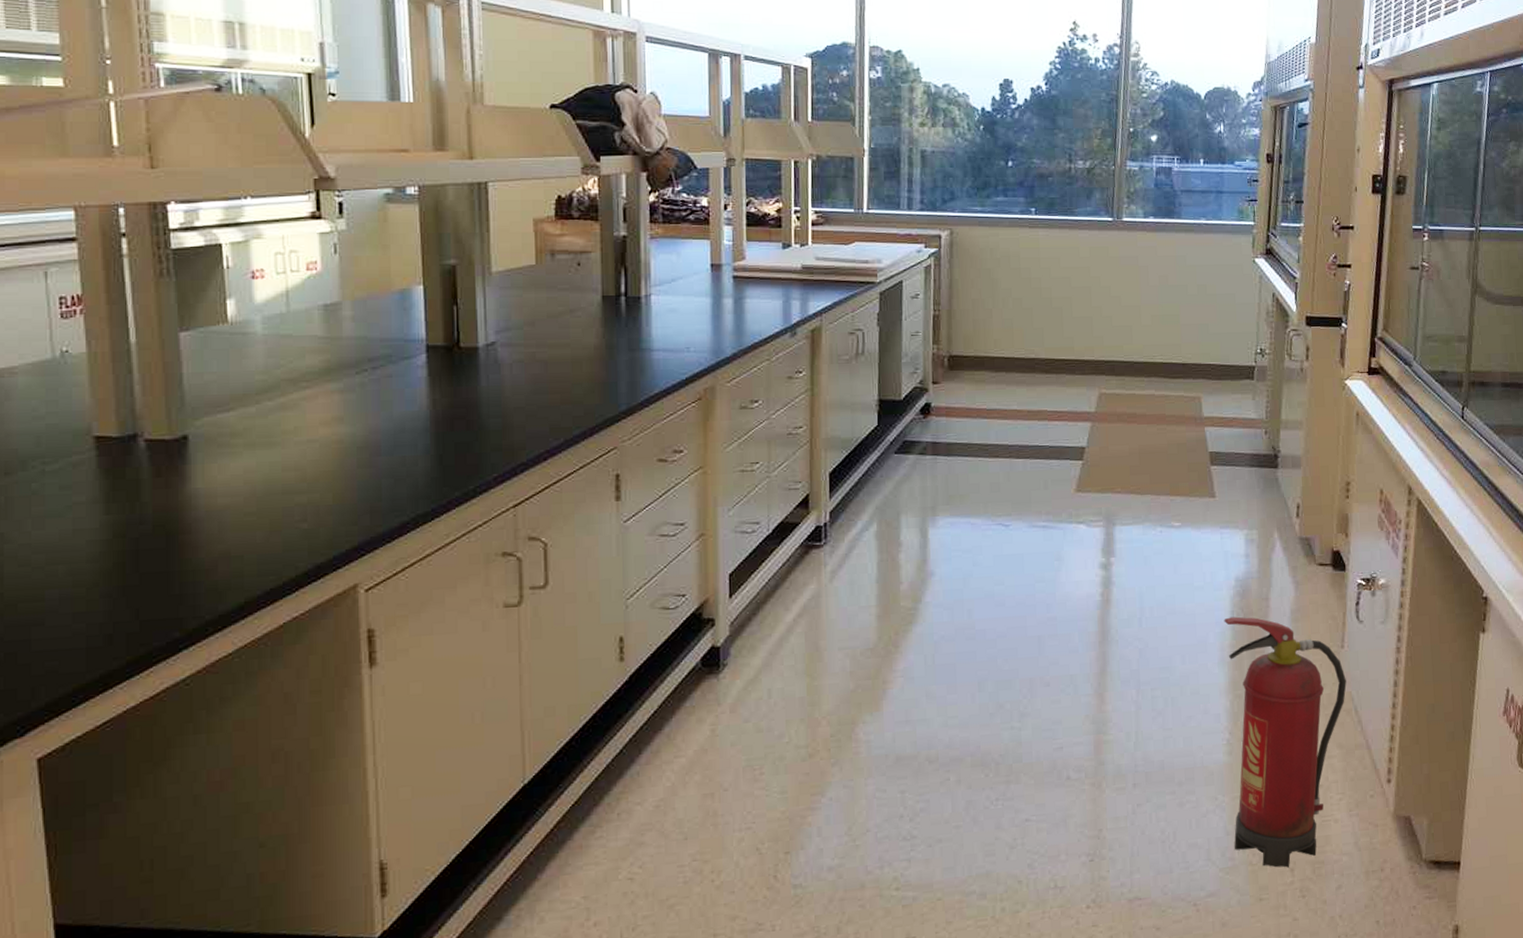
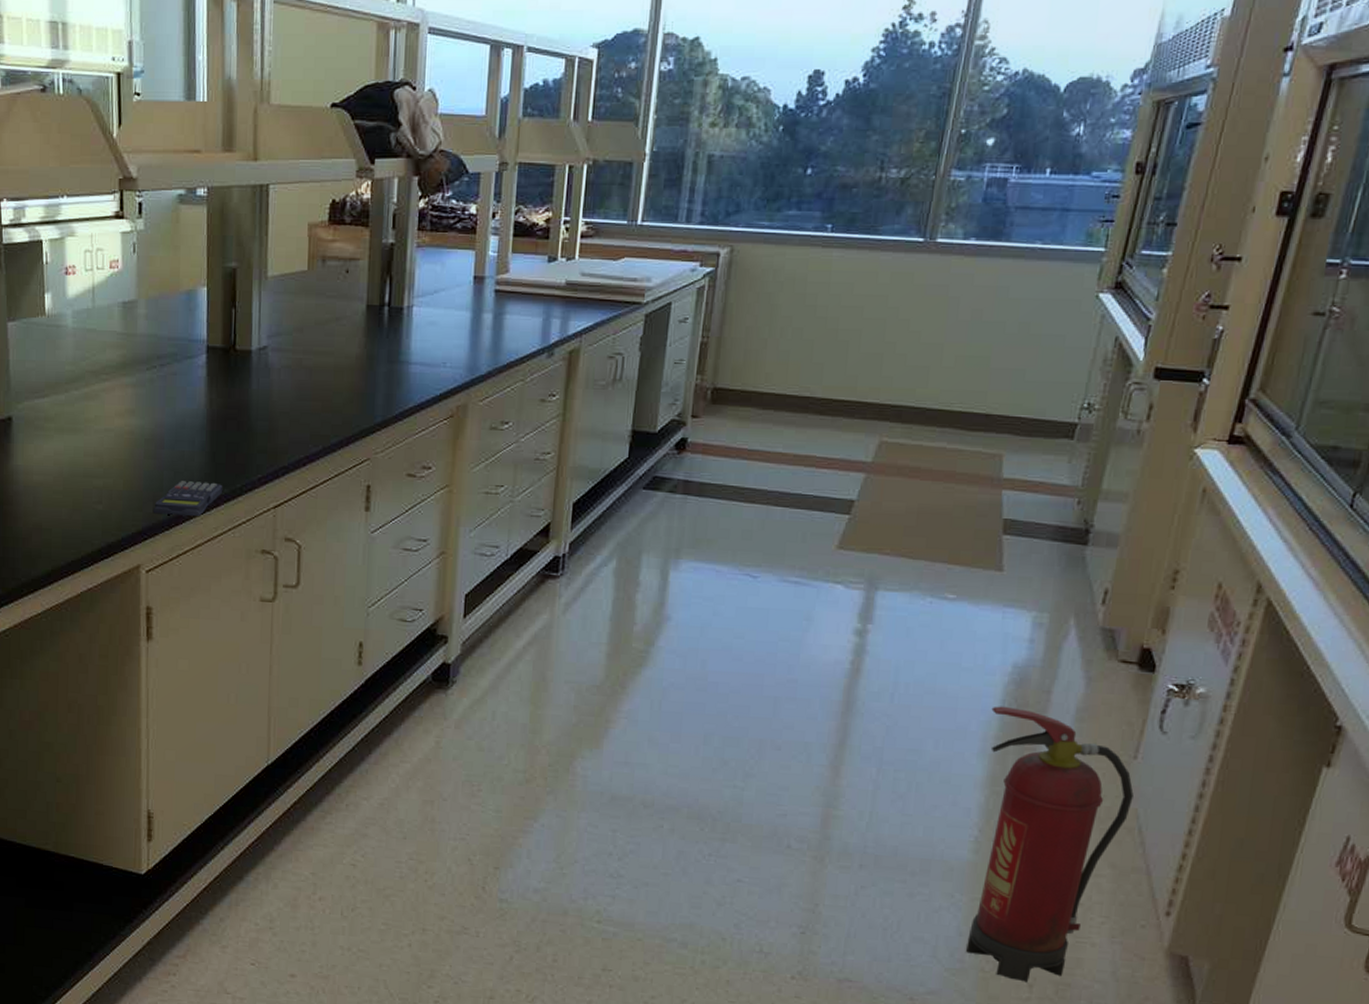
calculator: none [370,486,454,527] -> present [152,481,223,517]

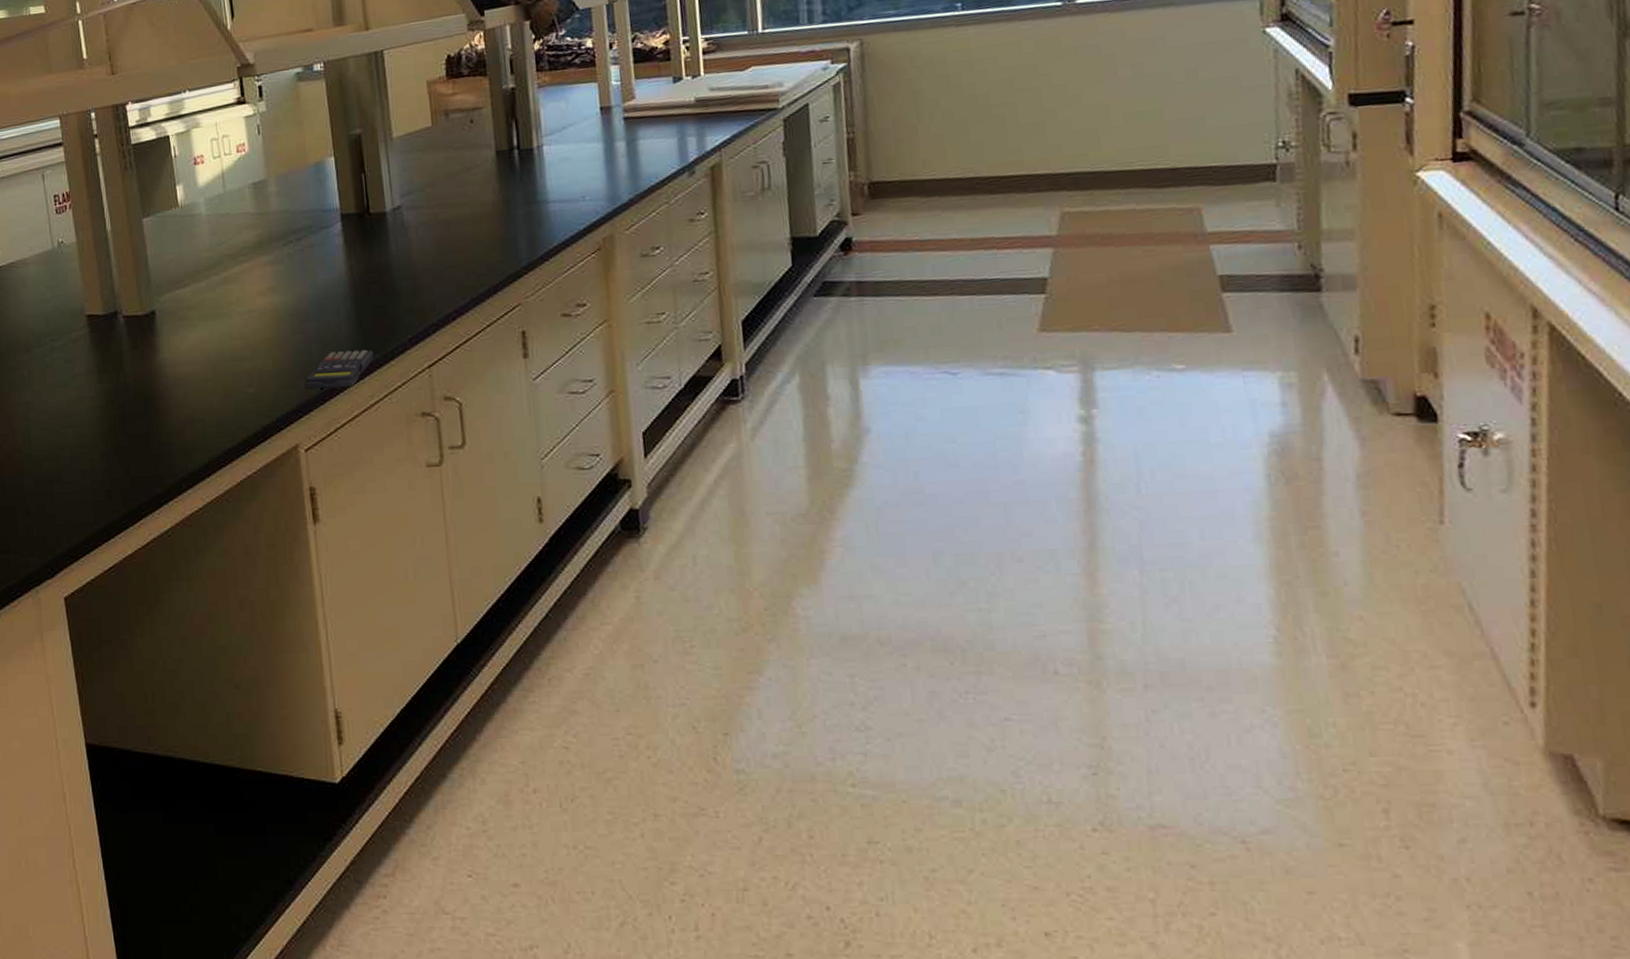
fire extinguisher: present [966,706,1134,983] -> none [1256,481,1453,807]

